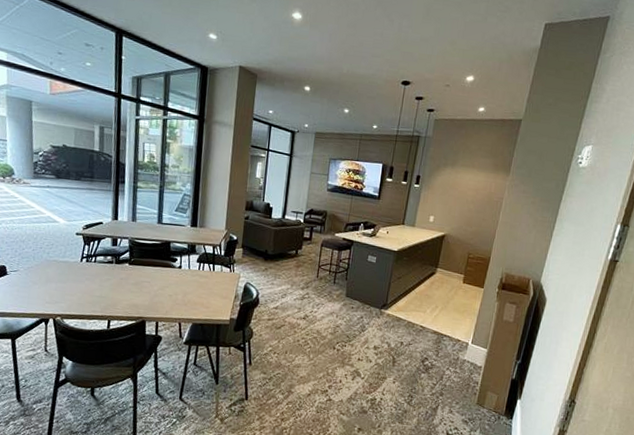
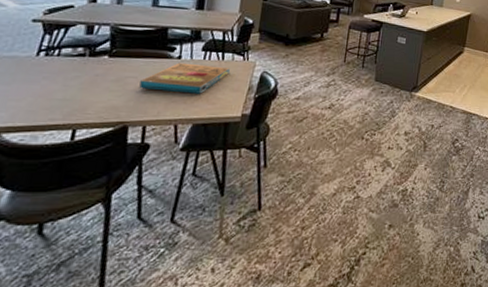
pizza box: none [152,271,219,299] -> present [139,62,230,94]

